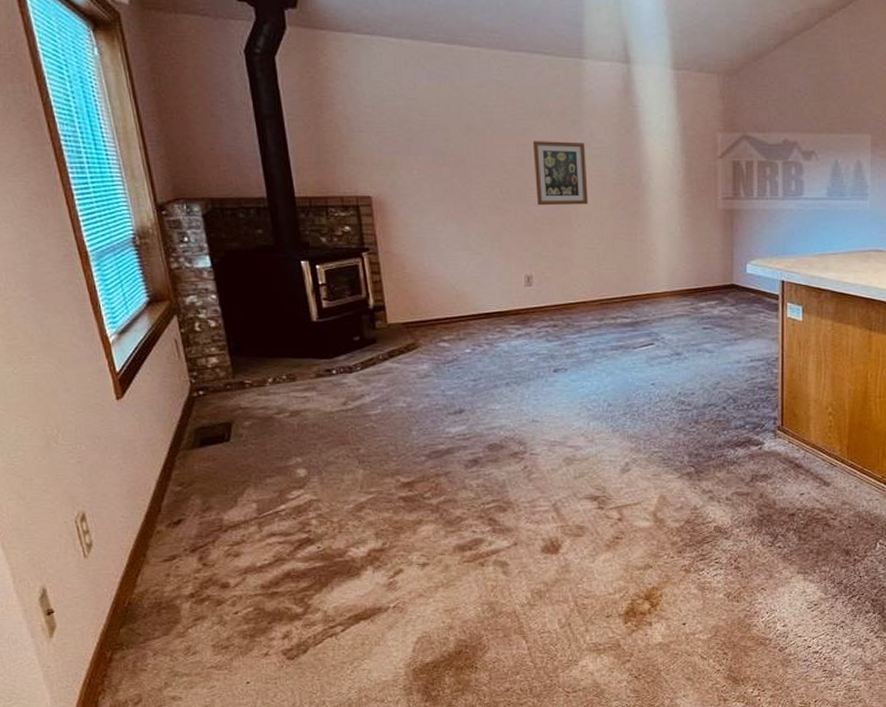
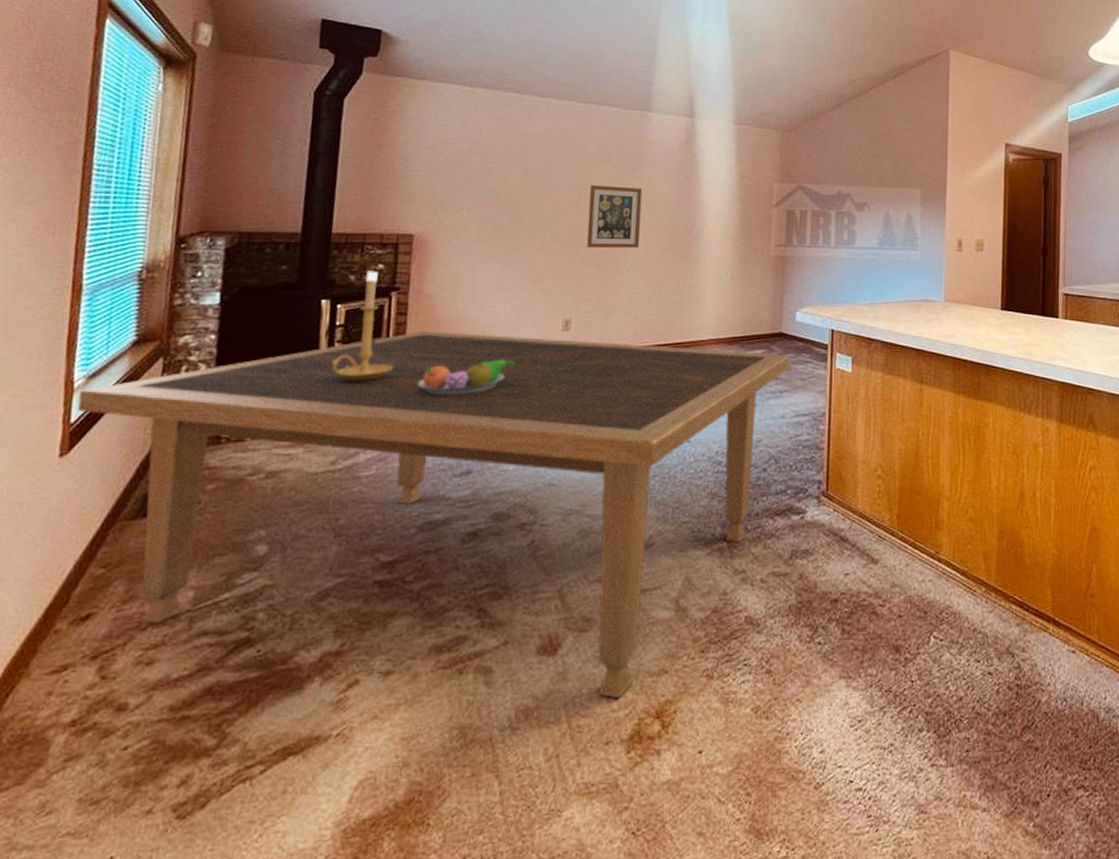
dining table: none [116,289,743,586] -> present [77,331,790,699]
candle holder: none [322,233,378,334] -> present [331,271,393,382]
fruit bowl: none [402,313,487,346] -> present [417,359,515,395]

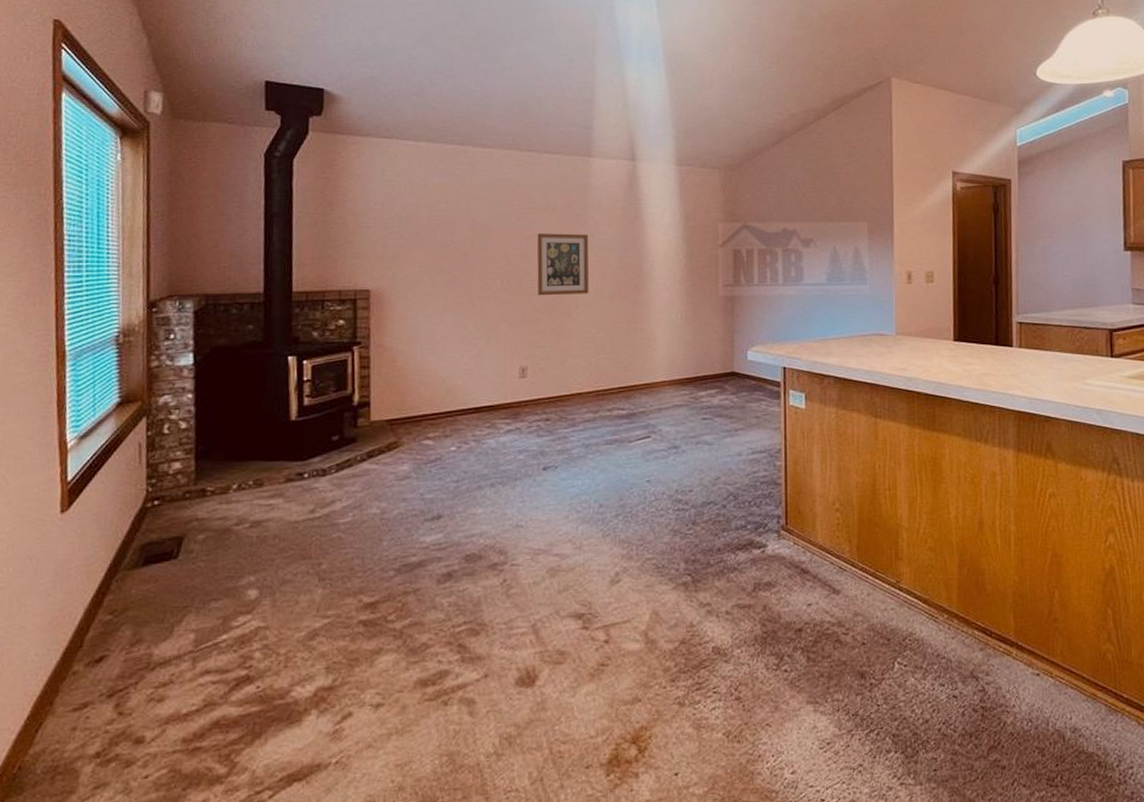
dining table: present [77,331,790,699] -> none [72,383,744,726]
candle holder: present [331,271,393,382] -> none [302,327,360,434]
fruit bowl: present [417,359,515,395] -> none [385,407,476,444]

